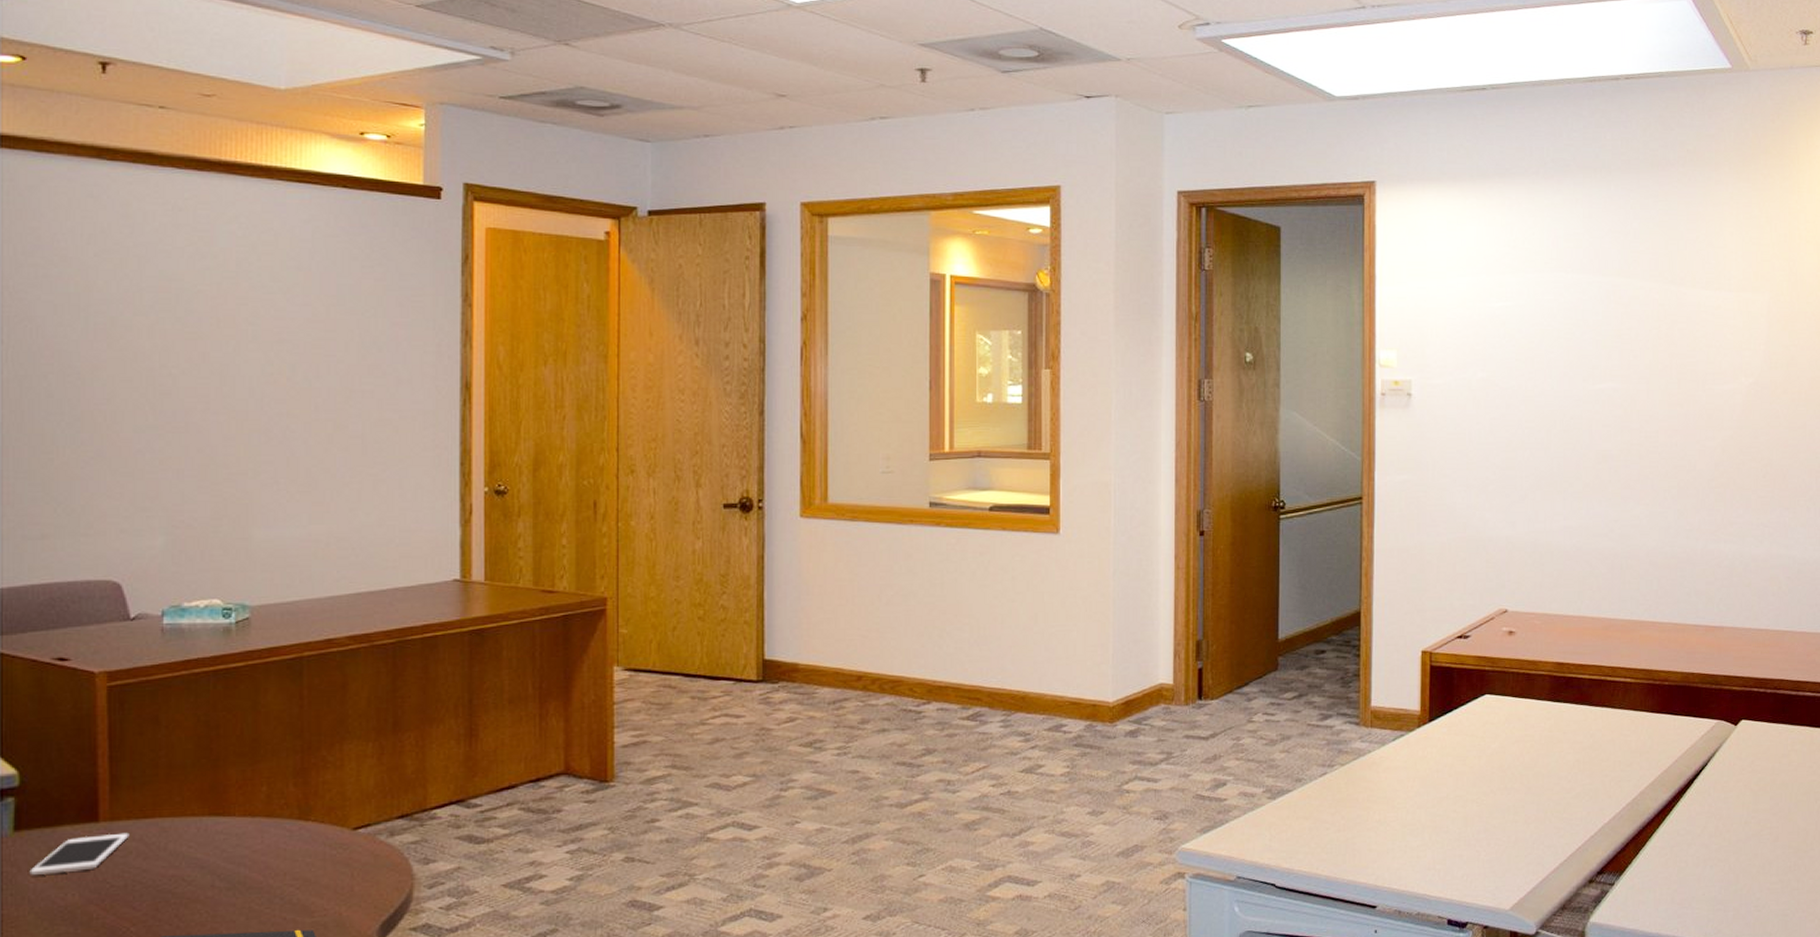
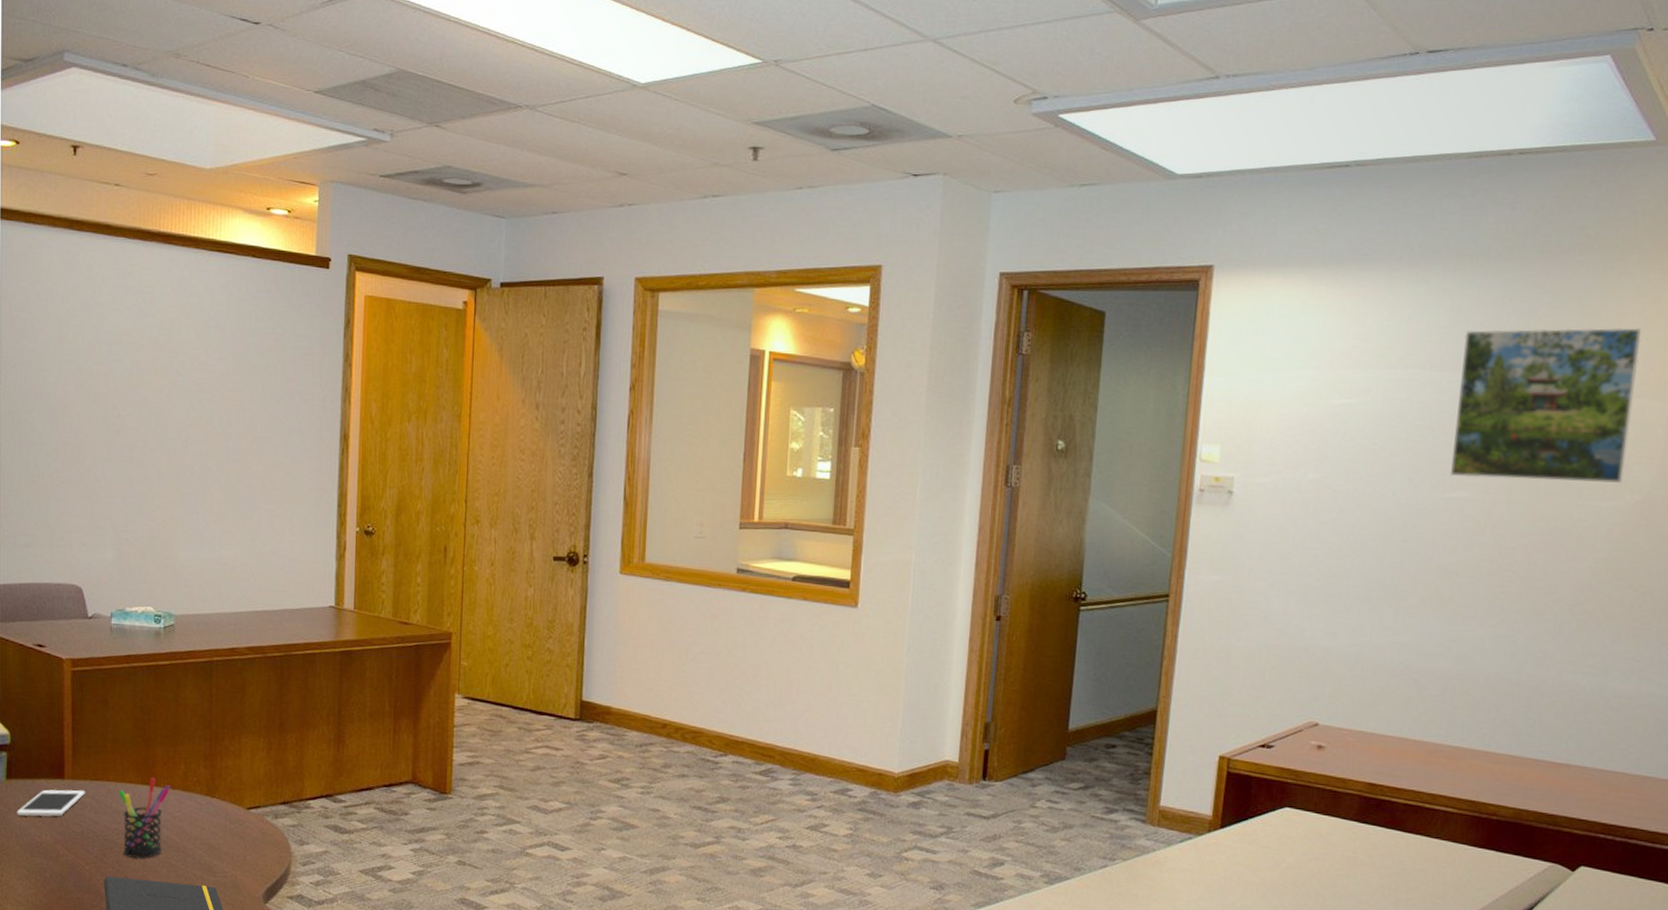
pen holder: none [175,805,248,909] -> present [117,777,170,859]
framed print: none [1597,230,1739,370] -> present [1450,327,1641,483]

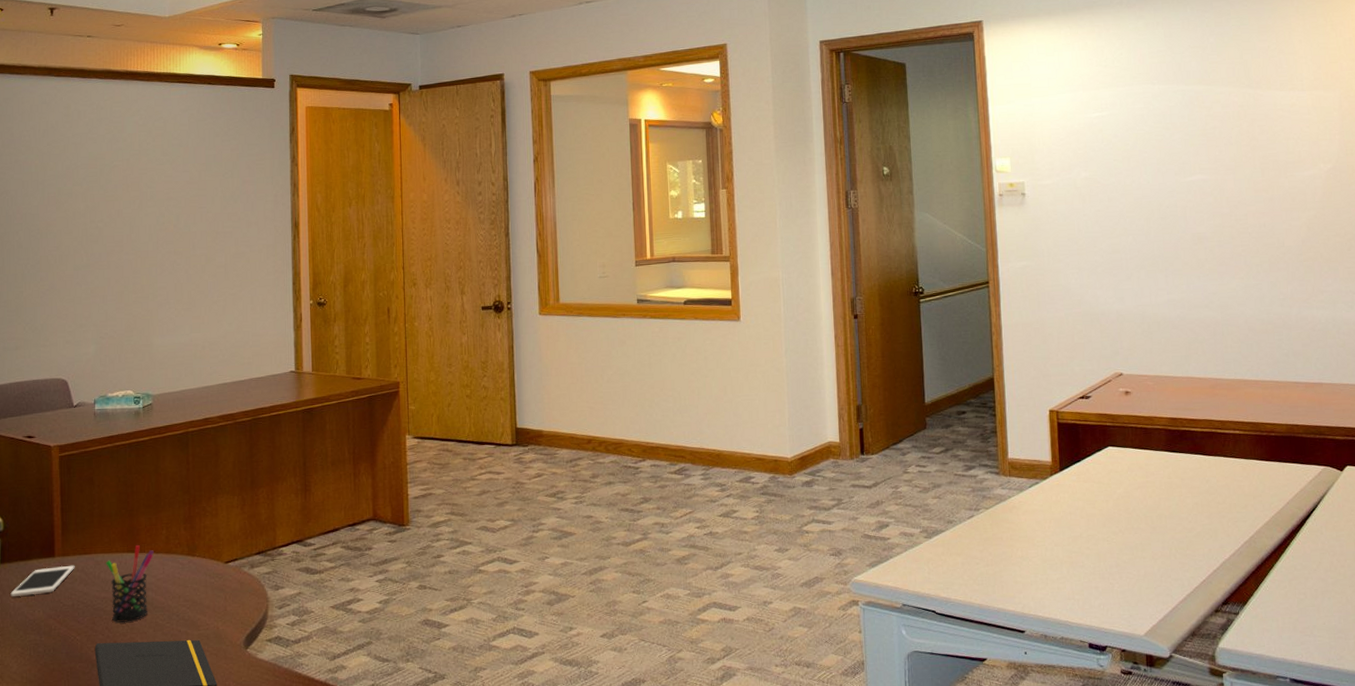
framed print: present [1450,327,1641,483] -> none [1178,38,1316,164]

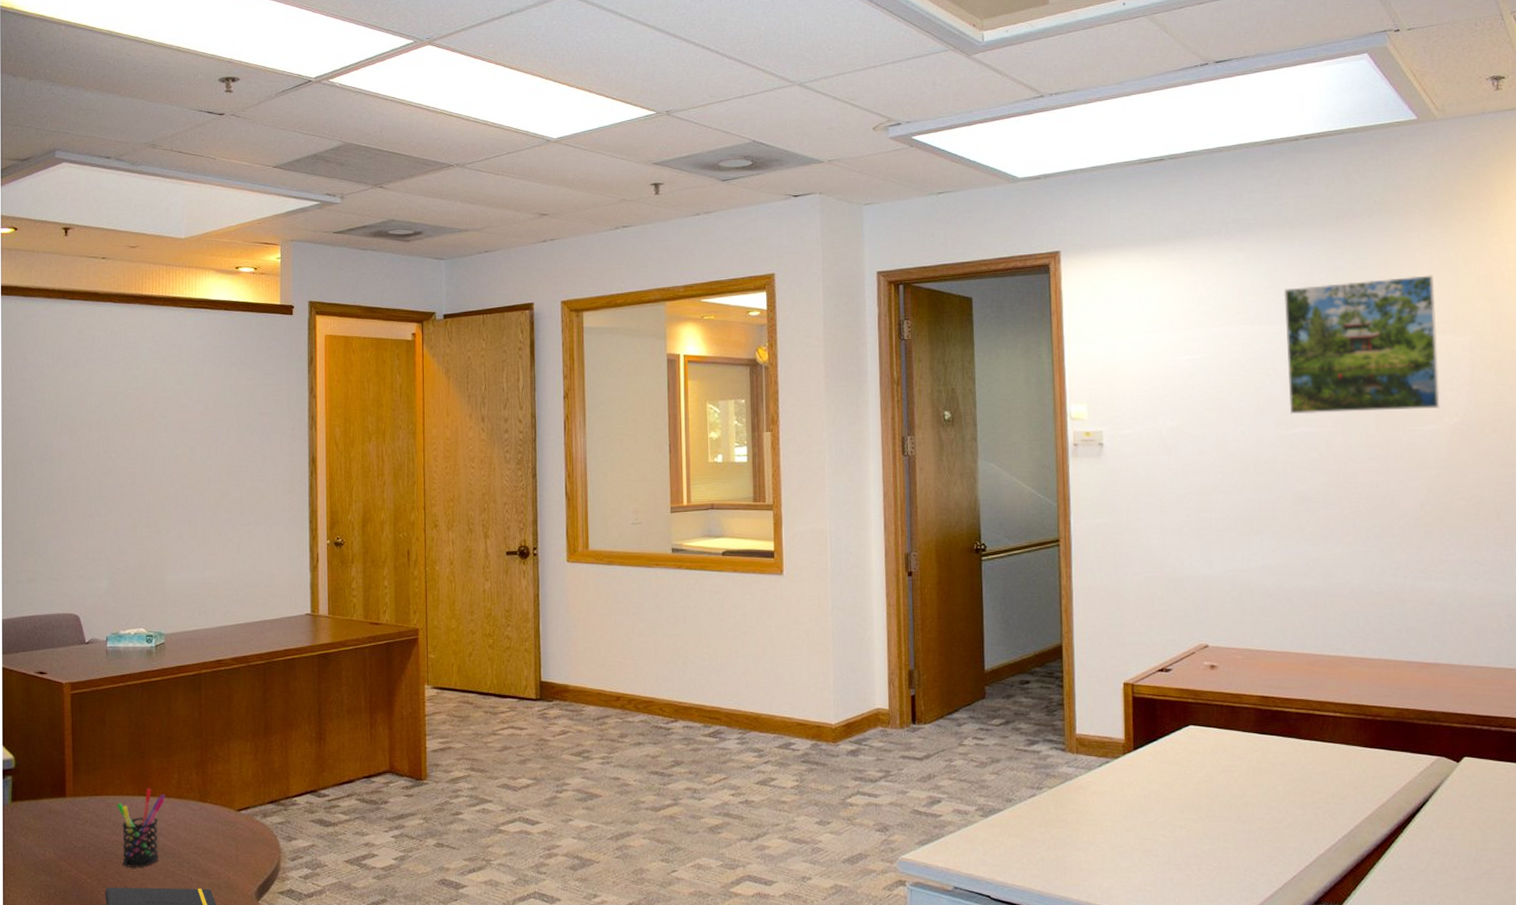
cell phone: present [10,565,75,596] -> none [22,806,86,835]
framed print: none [1178,38,1316,164] -> present [1283,275,1440,415]

